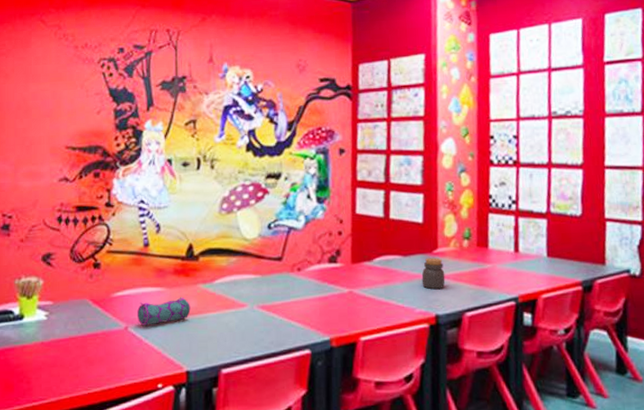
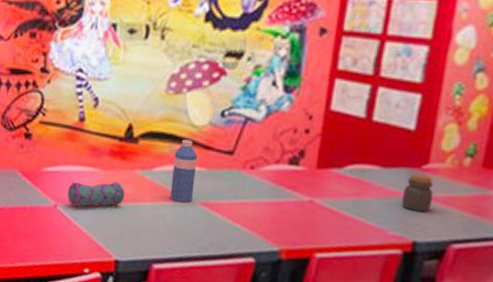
water bottle: none [231,252,252,308] -> present [170,139,198,203]

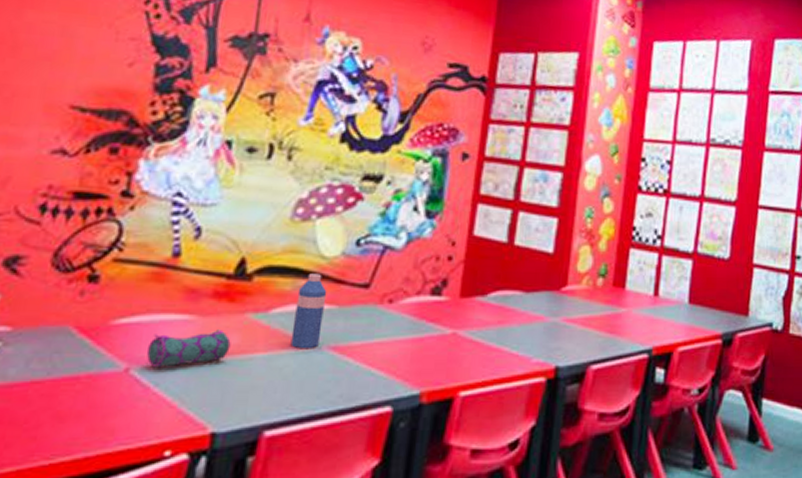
jar: present [401,173,434,213] -> none [543,296,572,336]

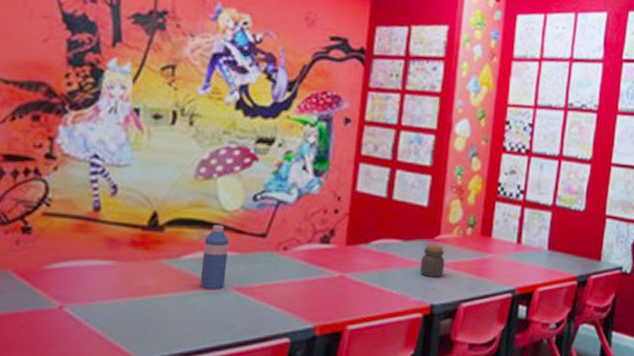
pencil case: present [147,329,231,368] -> none [77,273,148,305]
jar: none [543,296,572,336] -> present [420,244,445,278]

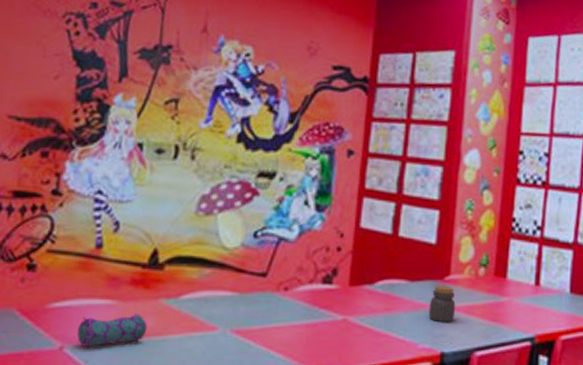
pencil case: none [77,273,148,305] -> present [77,313,147,347]
water bottle: present [200,225,230,289] -> none [198,263,229,331]

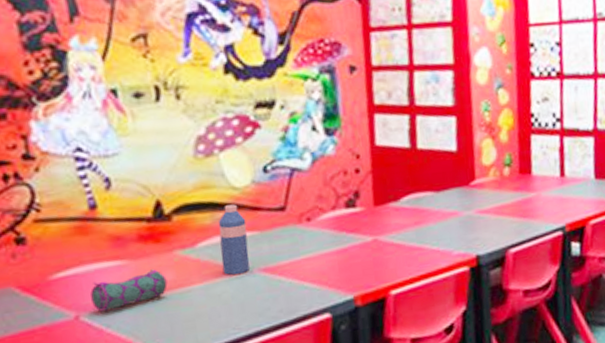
water bottle: none [198,263,229,331] -> present [218,204,250,275]
jar: present [428,285,456,323] -> none [458,190,486,227]

